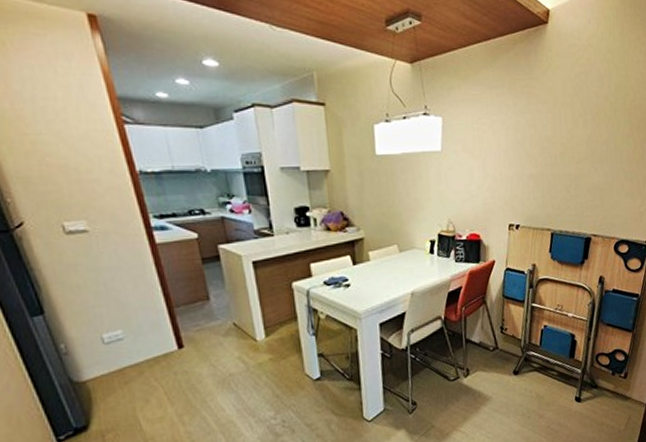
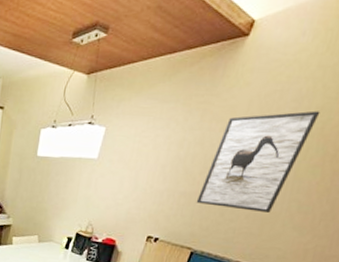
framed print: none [543,88,619,185] -> present [196,110,320,213]

